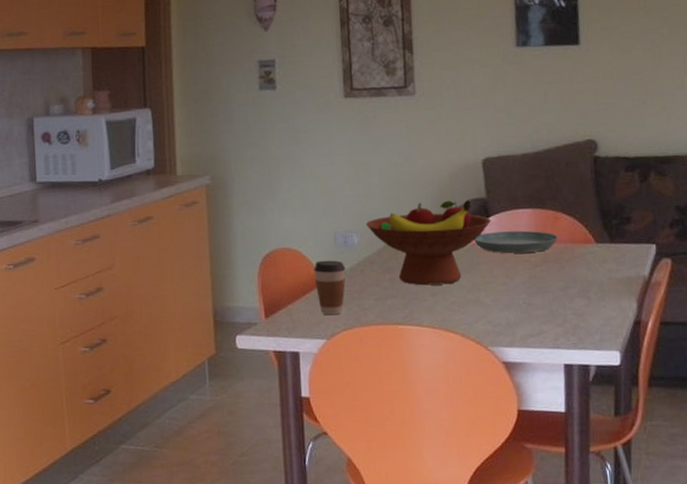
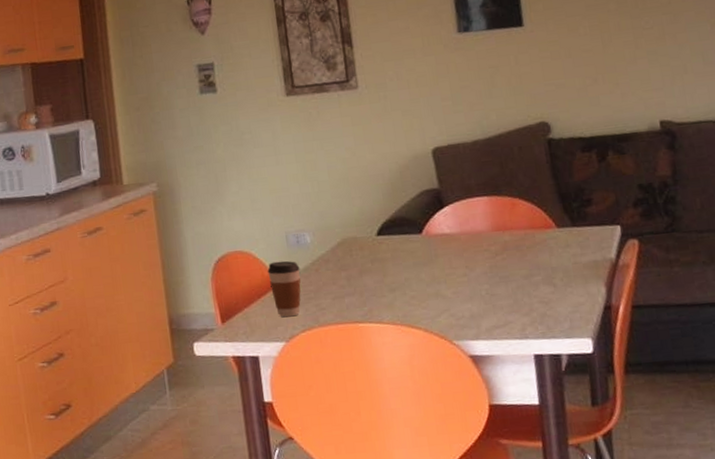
fruit bowl: present [365,200,491,286] -> none [316,191,446,282]
saucer: present [474,230,558,254] -> none [430,219,518,244]

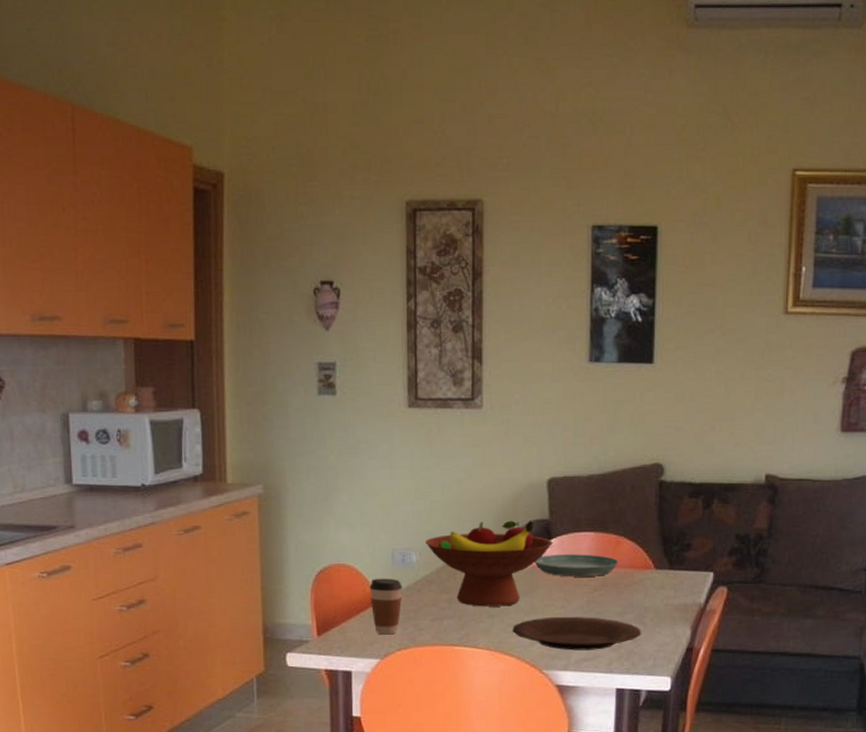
fruit bowl: none [316,191,446,282] -> present [424,520,552,607]
plate: none [415,282,552,319] -> present [512,616,641,651]
saucer: none [430,219,518,244] -> present [535,554,619,577]

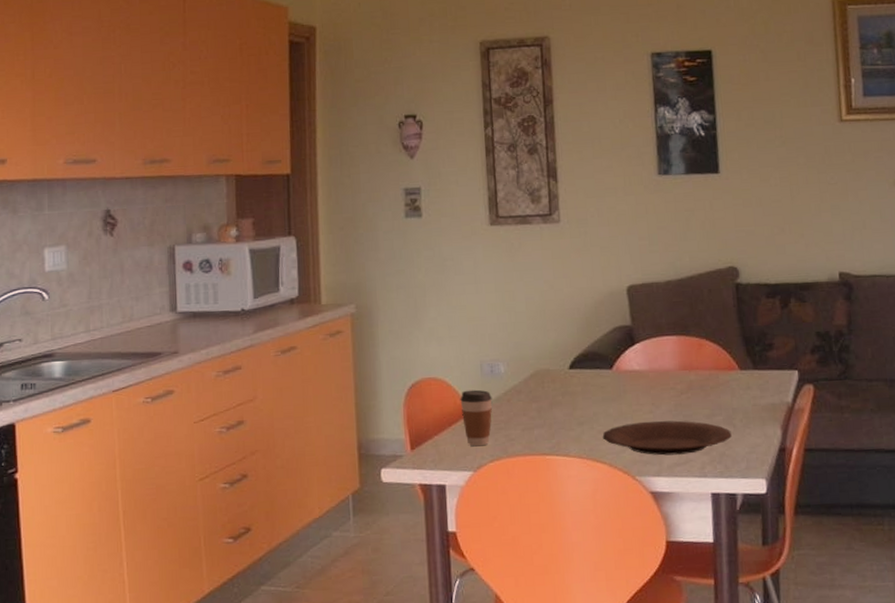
fruit bowl: present [424,520,552,607] -> none [511,327,636,415]
saucer: present [535,554,619,577] -> none [620,357,703,381]

